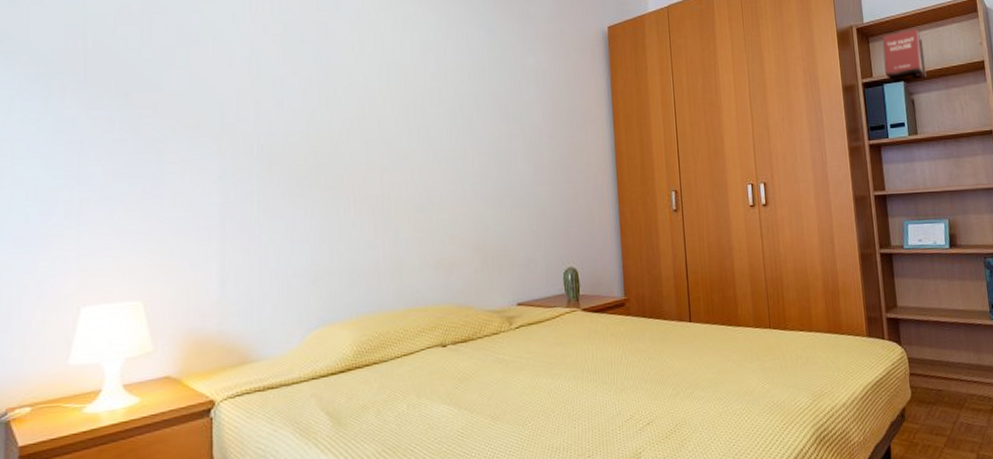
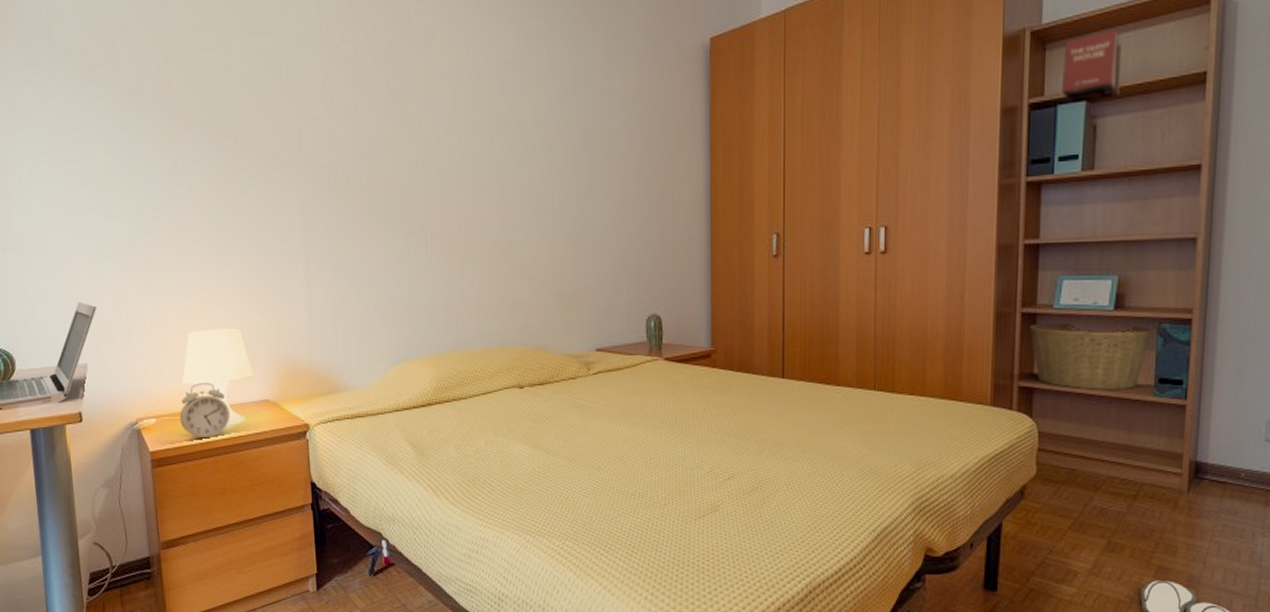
alarm clock: none [60,362,122,430] -> present [179,383,230,441]
basket: none [887,260,981,318] -> present [1029,323,1152,390]

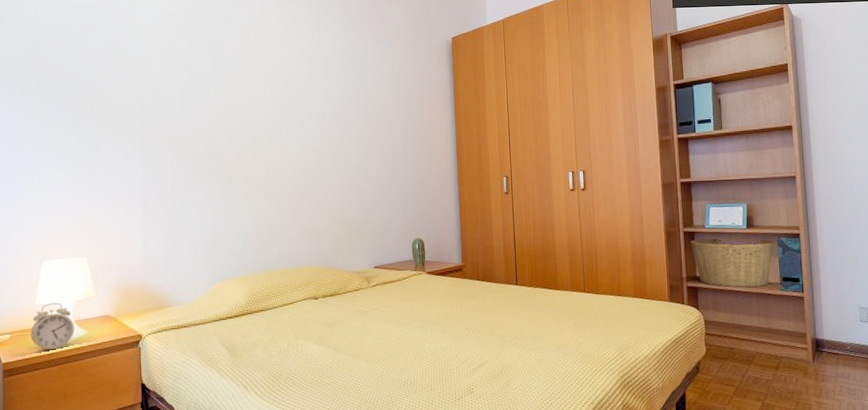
books: present [1062,29,1122,104] -> none [694,35,733,85]

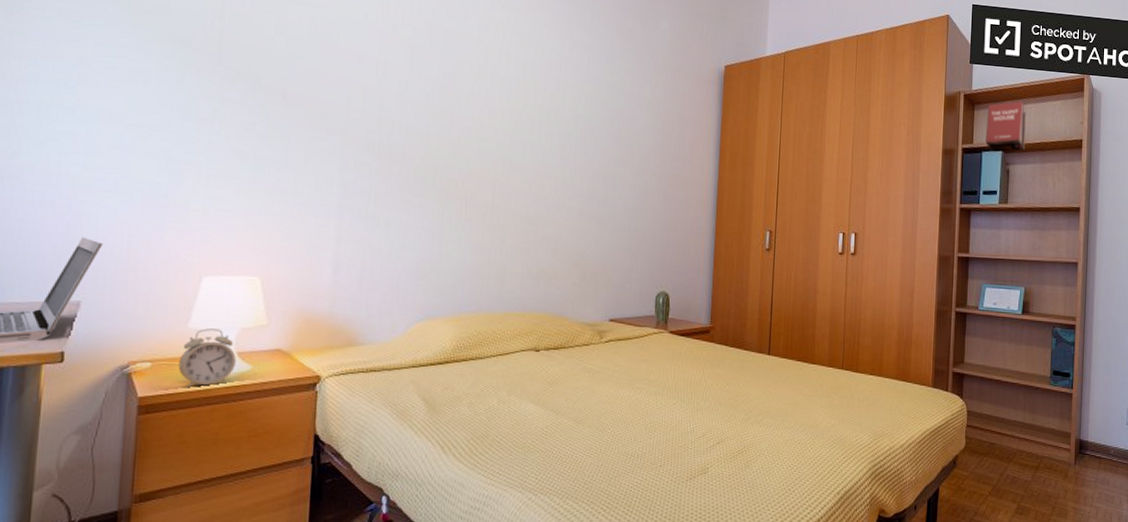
basket: present [690,238,774,287] -> none [961,321,1048,379]
books: none [694,35,733,85] -> present [985,101,1026,152]

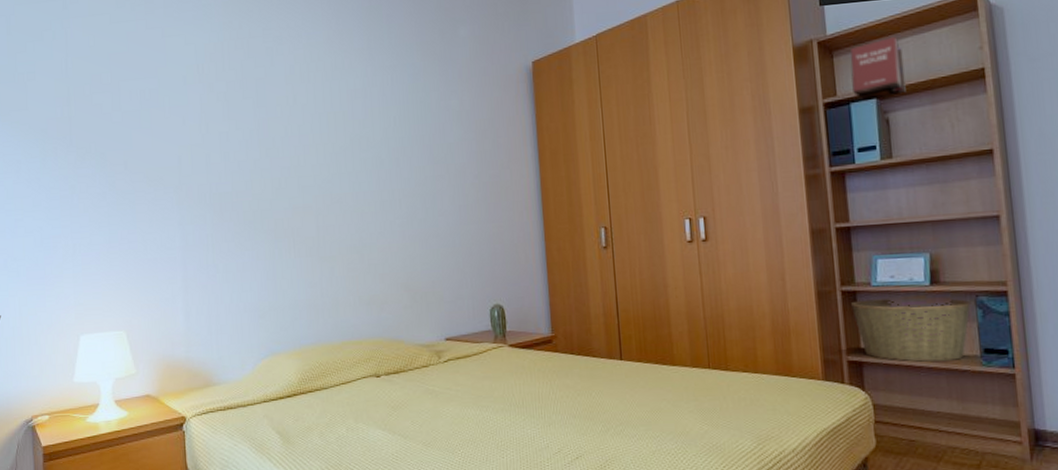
alarm clock: present [178,328,236,388] -> none [70,381,115,436]
basket: none [961,321,1048,379] -> present [850,298,971,362]

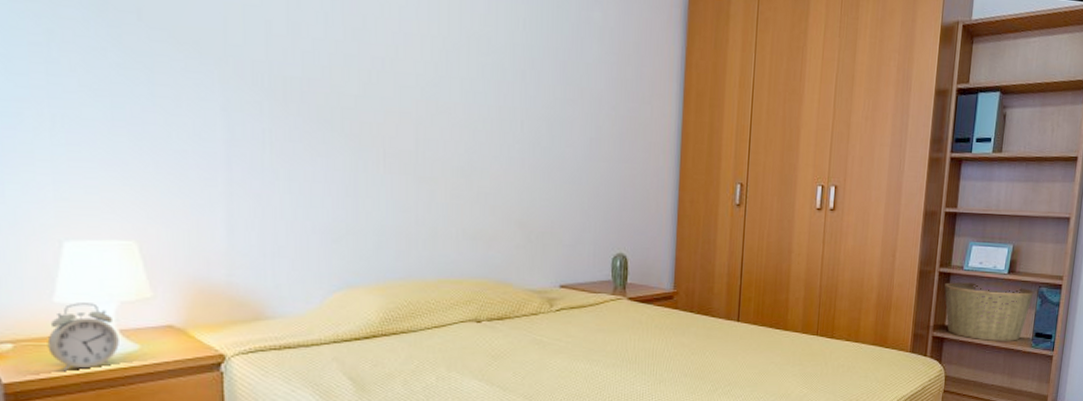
alarm clock: none [70,381,115,436] -> present [47,303,119,372]
books: present [850,36,906,102] -> none [983,33,1029,94]

